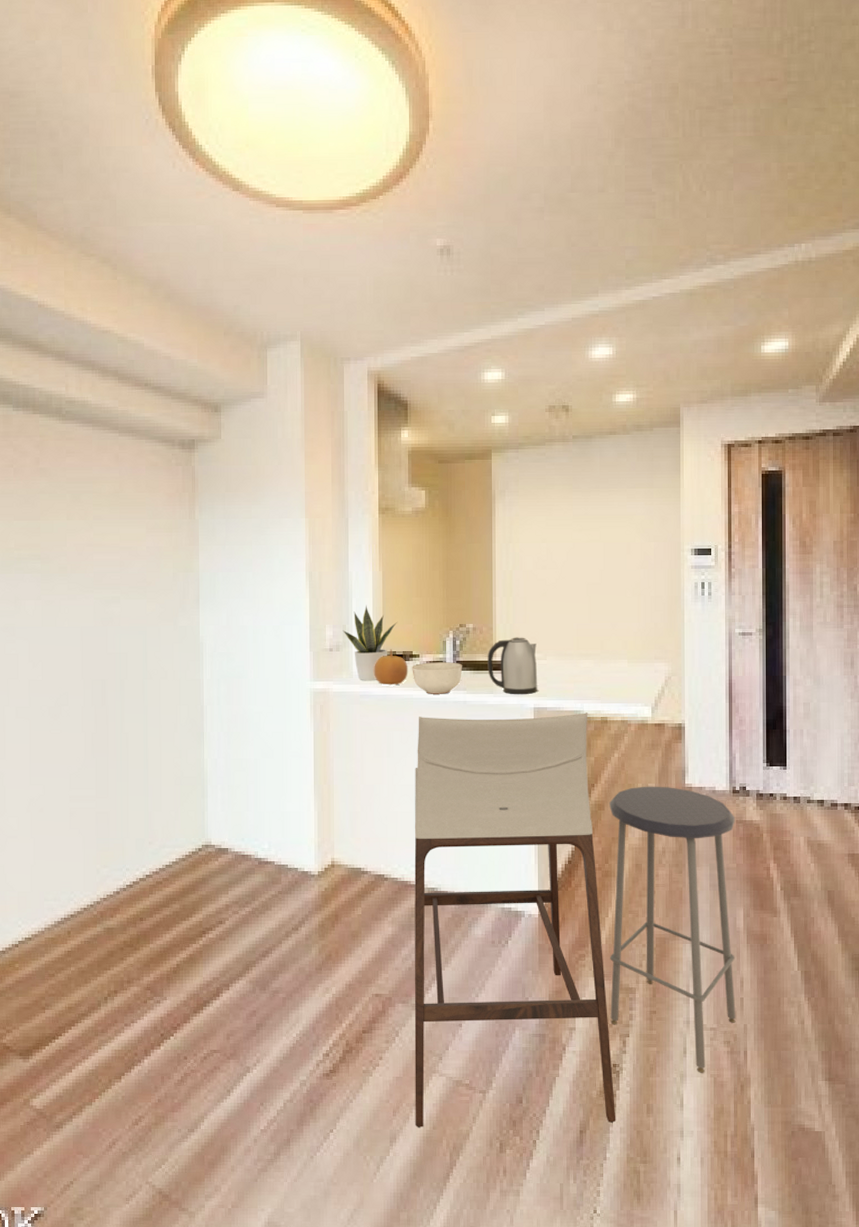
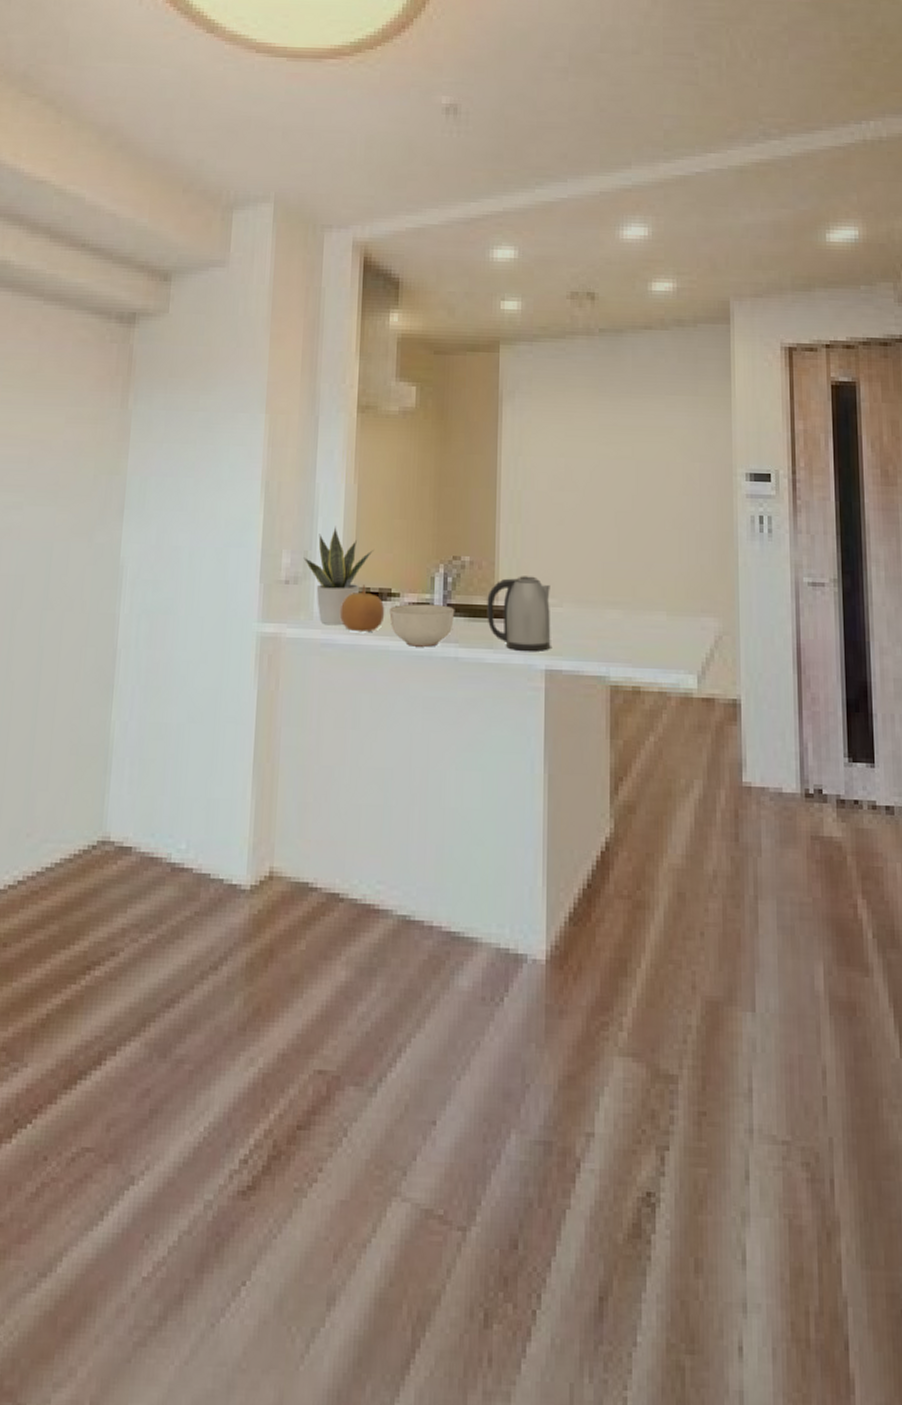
bar stool: present [414,712,616,1128] -> none [364,675,651,1286]
bar stool: present [609,786,736,1073] -> none [642,782,817,1211]

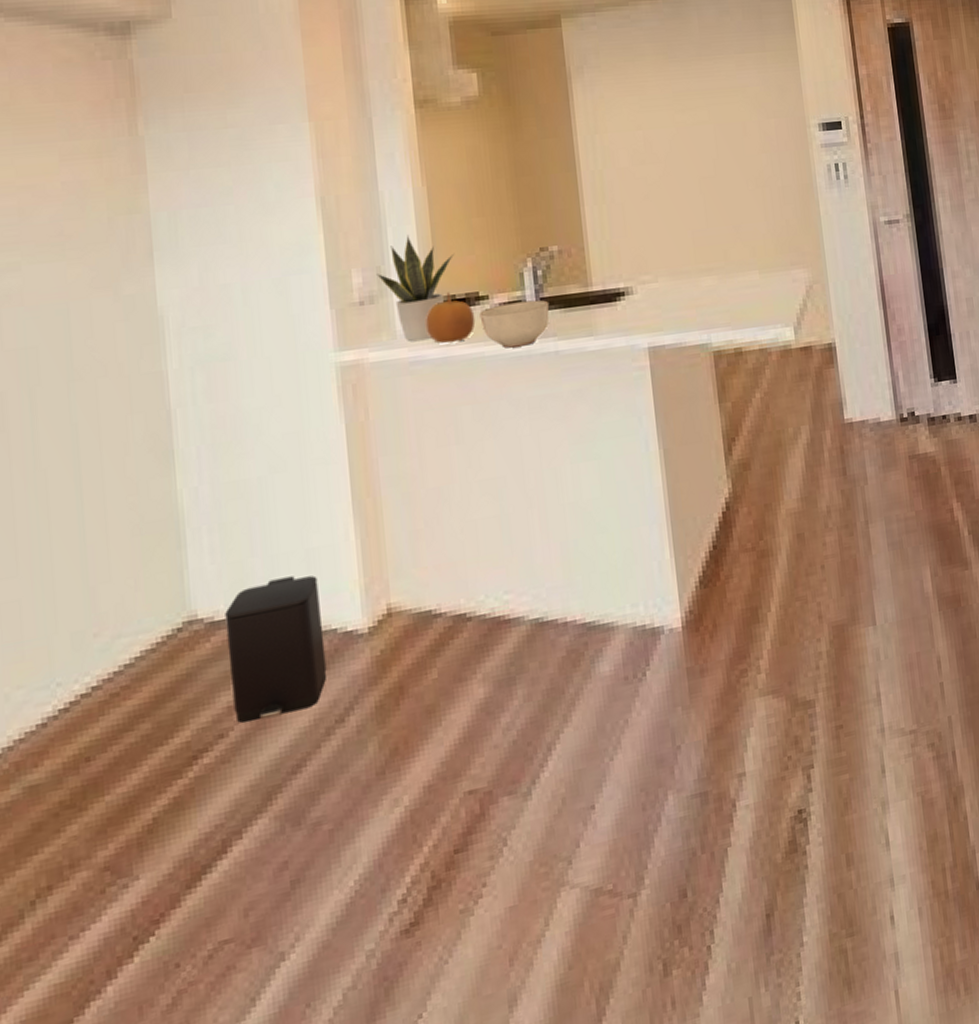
pedal bin: none [127,820,214,948] -> present [225,575,327,723]
kettle: present [487,576,551,651] -> none [580,256,651,334]

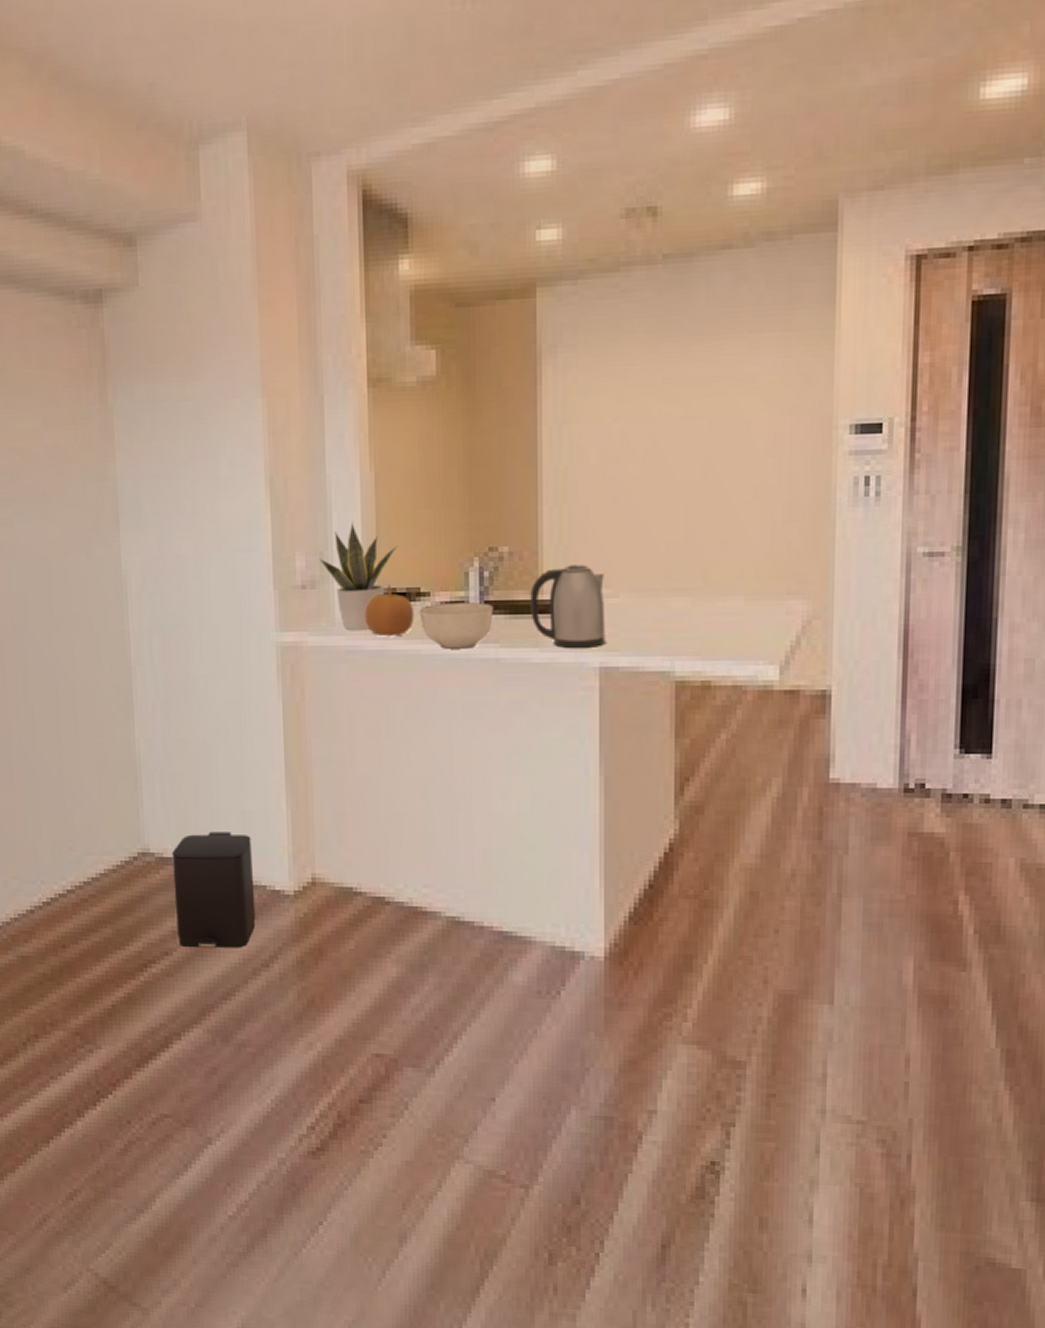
kettle: none [580,256,651,334] -> present [530,564,606,648]

